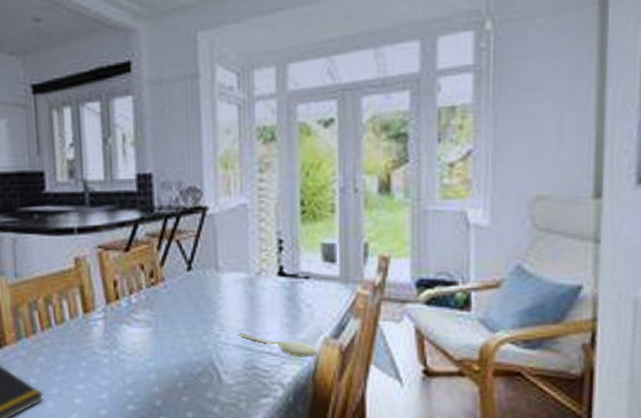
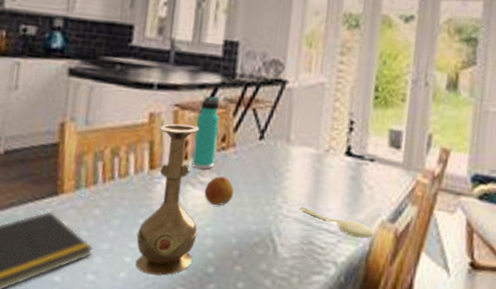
vase: none [82,265,140,413] -> present [136,123,198,276]
thermos bottle: none [120,232,146,306] -> present [192,96,220,169]
fruit: none [140,312,170,340] -> present [204,176,234,206]

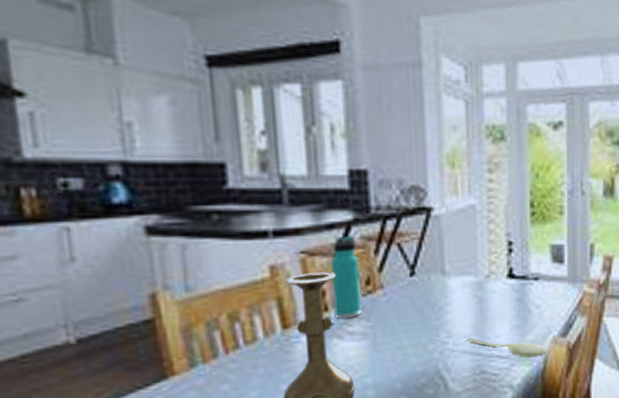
fruit: present [204,176,234,206] -> none [355,322,391,354]

